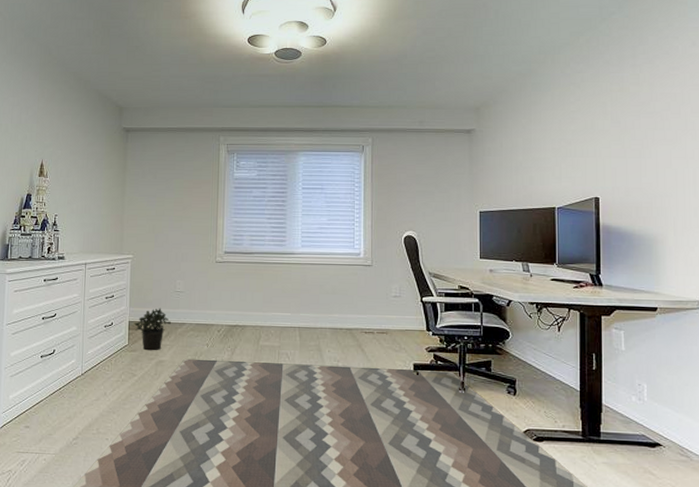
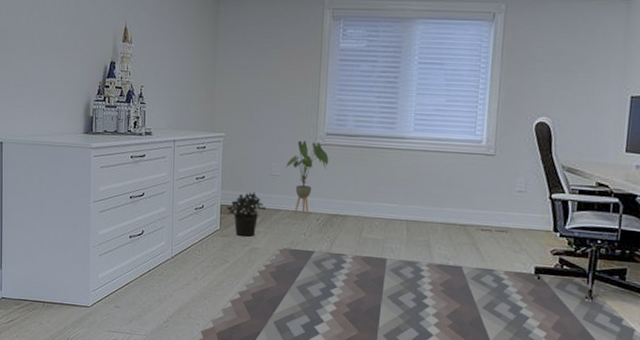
house plant: none [188,259,228,327] -> present [285,140,329,215]

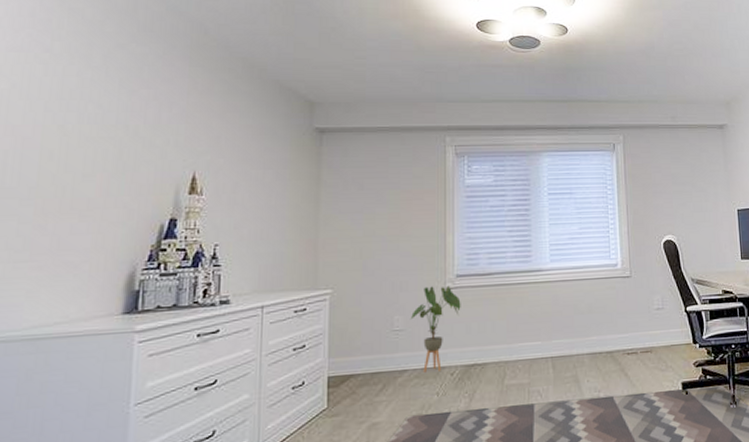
potted plant: present [226,192,267,237] -> none [336,354,389,413]

